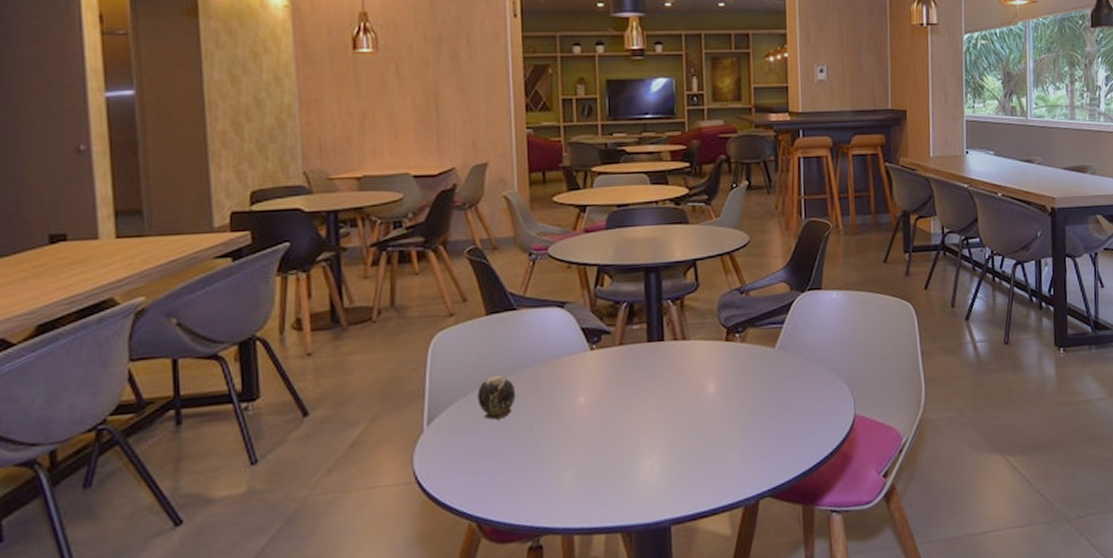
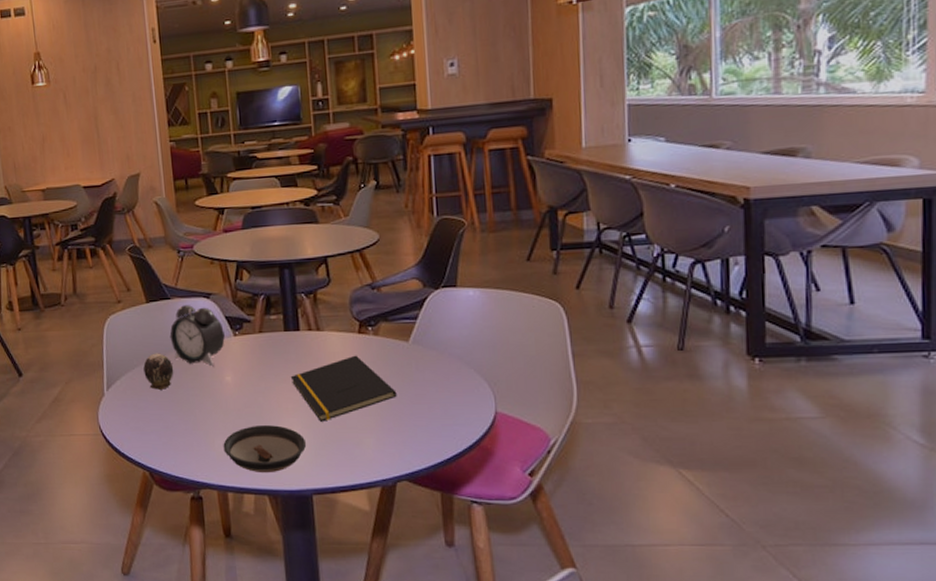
alarm clock: none [513,316,580,388] -> present [169,305,225,367]
saucer: none [571,449,667,508] -> present [223,425,307,473]
notepad: none [652,364,762,441] -> present [290,355,397,422]

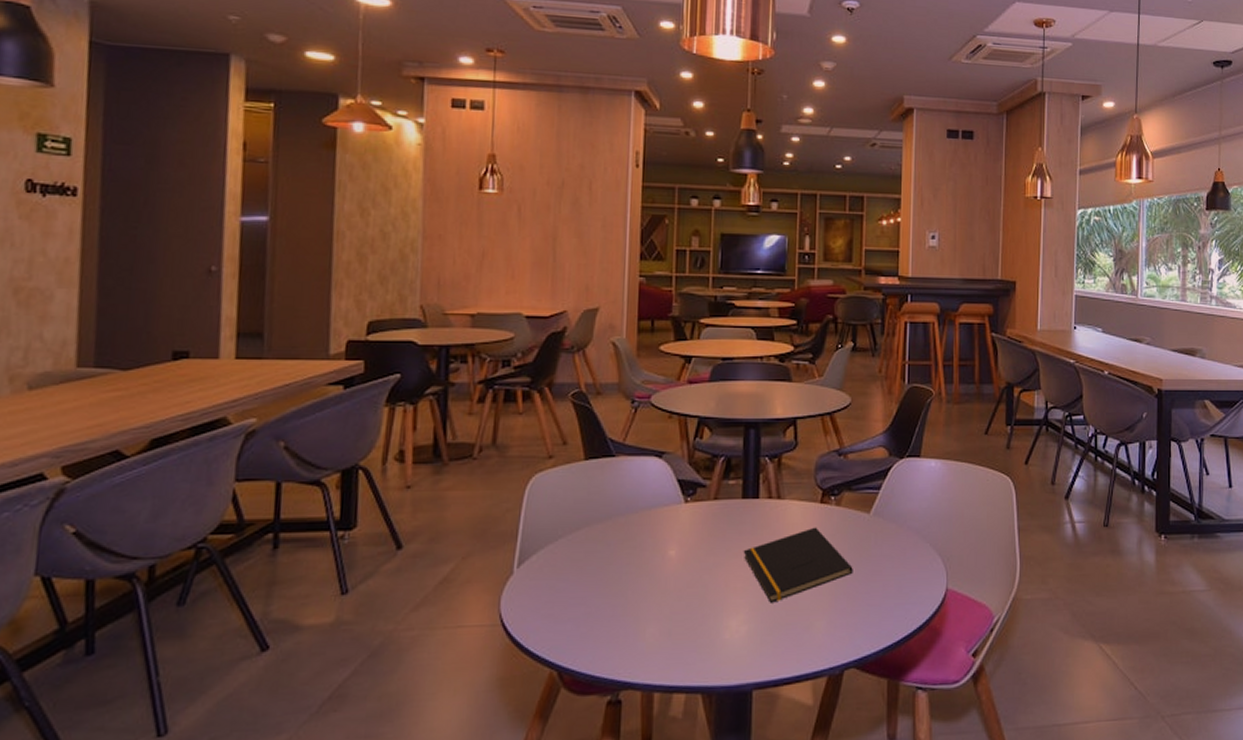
decorative egg: present [143,353,174,390] -> none [569,521,608,566]
alarm clock: present [169,305,225,367] -> none [608,464,674,539]
saucer: present [223,425,307,473] -> none [655,608,753,667]

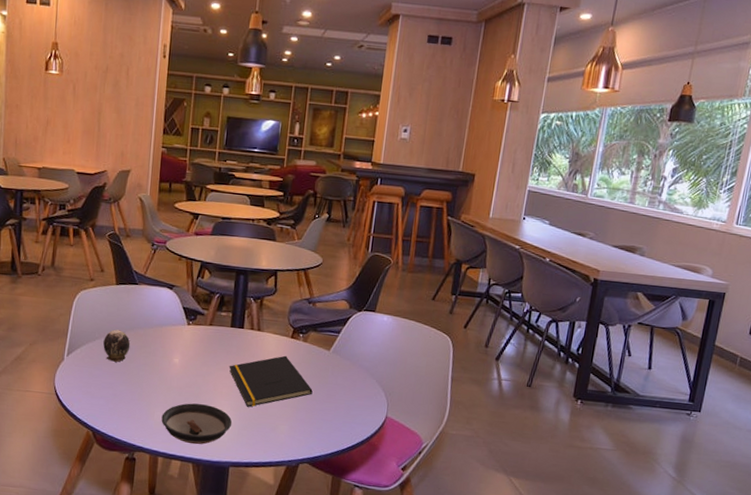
decorative egg: none [569,521,608,566] -> present [103,329,131,362]
saucer: none [655,608,753,667] -> present [161,403,232,445]

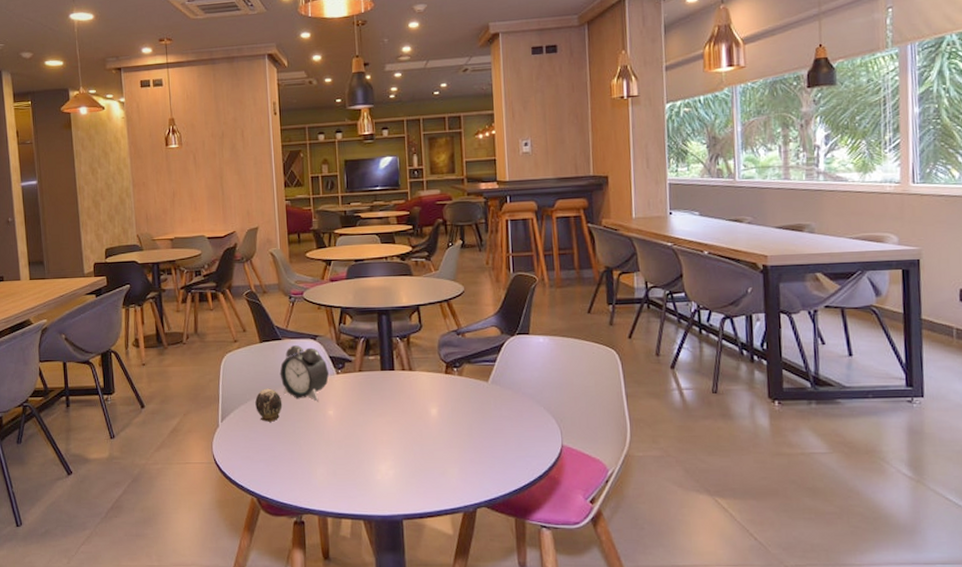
alarm clock: none [131,292,180,349] -> present [279,345,329,402]
saucer: present [161,403,232,445] -> none [324,456,399,500]
notepad: present [229,355,313,407] -> none [385,393,478,453]

